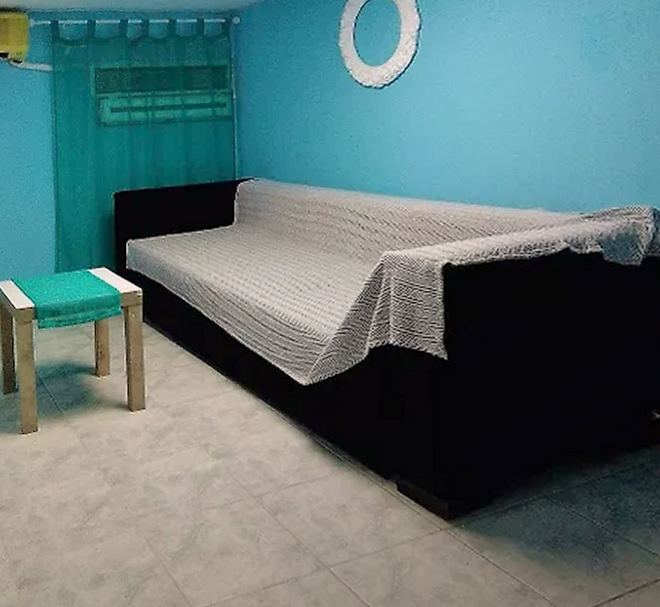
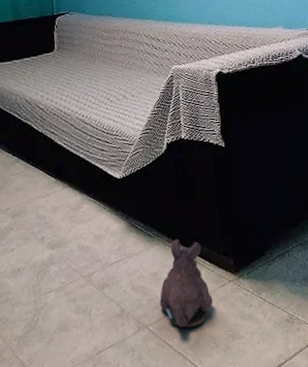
plush toy: none [345,468,417,578] -> present [159,239,213,328]

